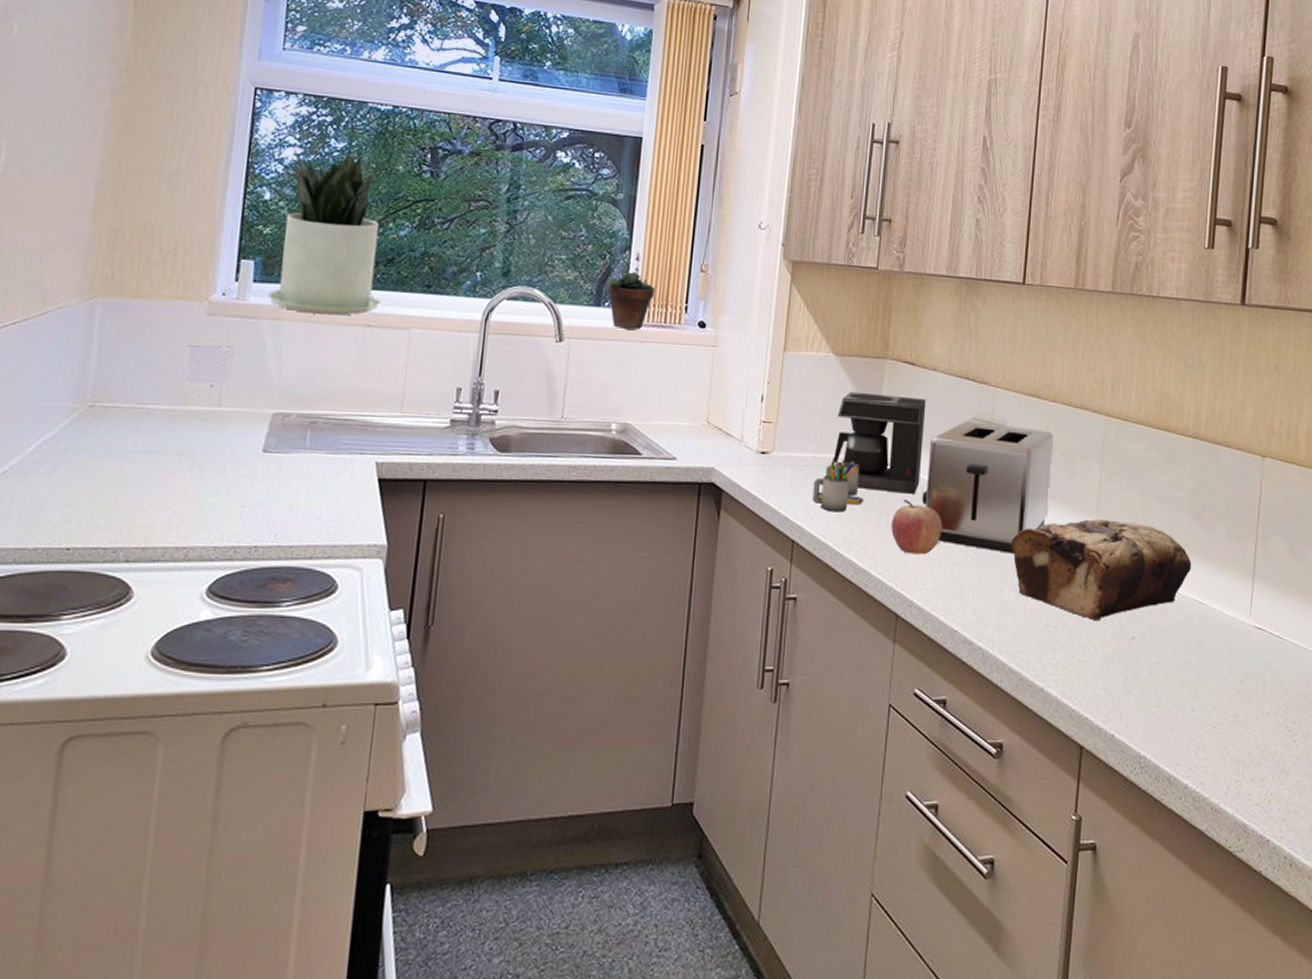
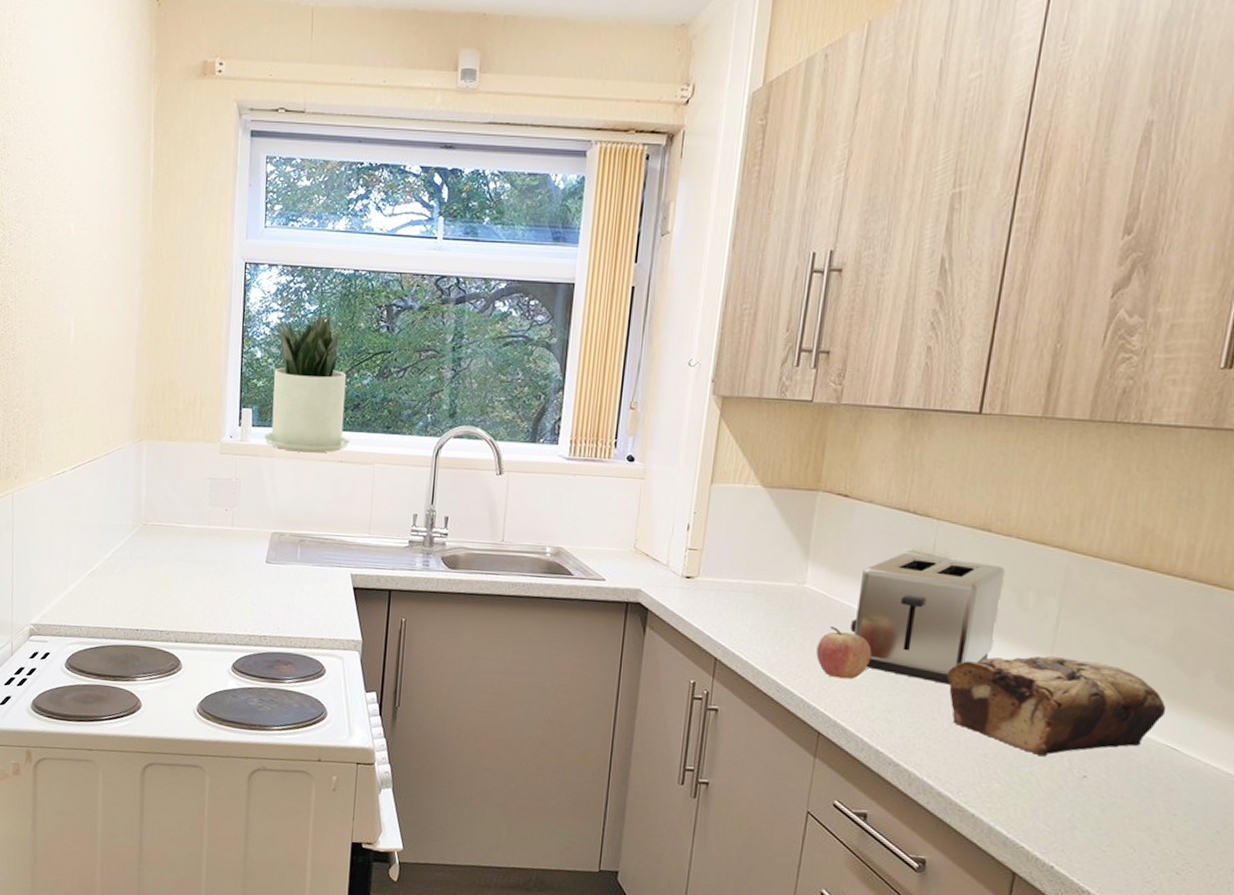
succulent plant: present [607,253,655,331] -> none [542,393,586,465]
coffee maker: present [812,391,927,512] -> none [736,522,861,635]

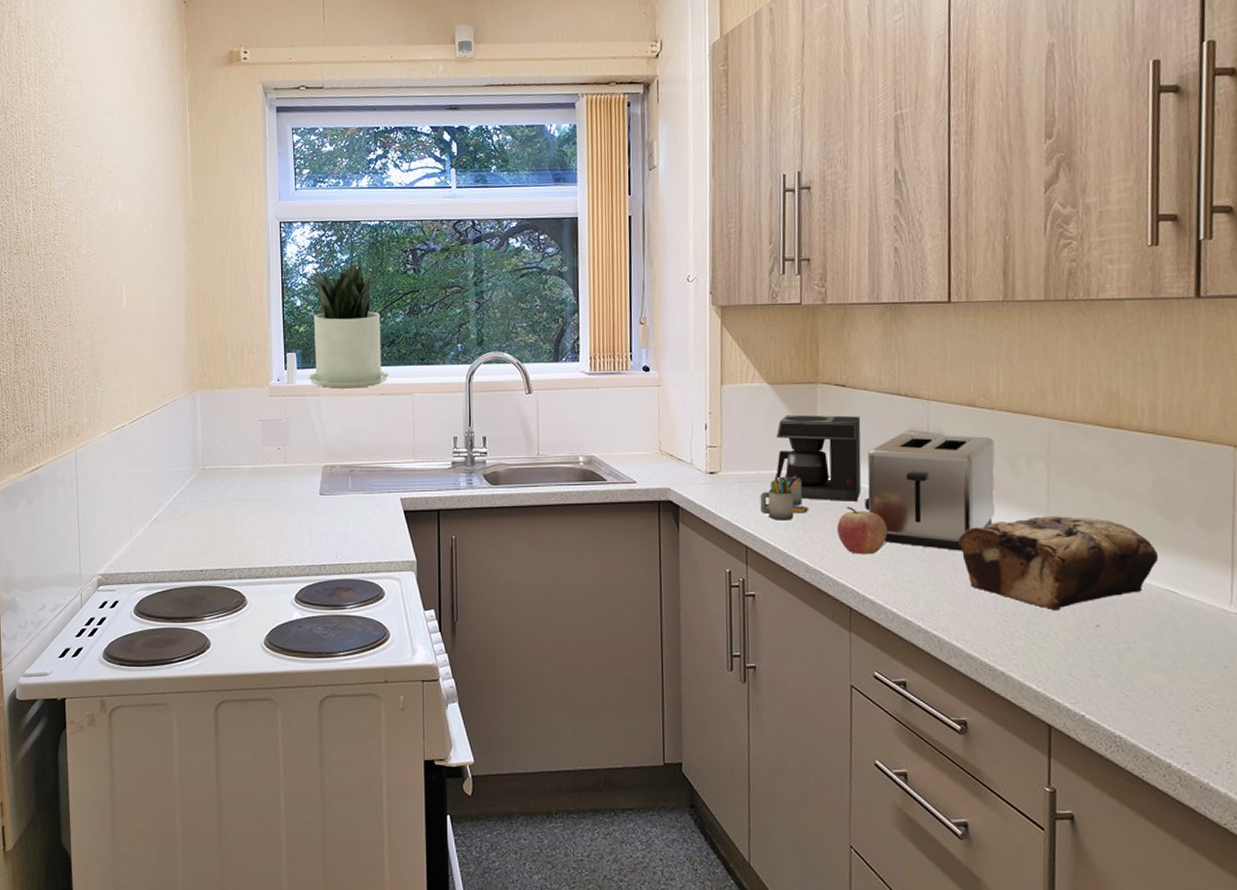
coffee maker: none [736,522,861,635] -> present [760,414,862,520]

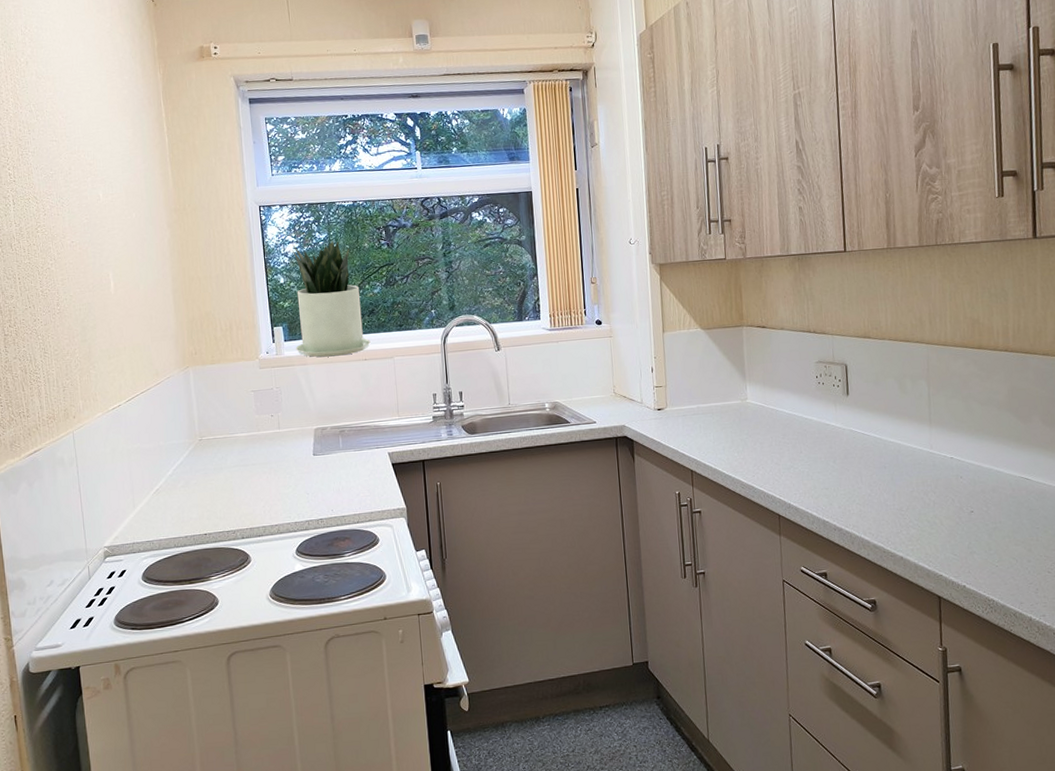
coffee maker: present [760,414,862,520] -> none [700,352,783,446]
fruit: present [837,507,888,555] -> none [765,430,806,470]
toaster: present [864,433,996,551] -> none [786,362,890,460]
bread loaf: present [958,516,1159,609] -> none [862,423,1015,502]

